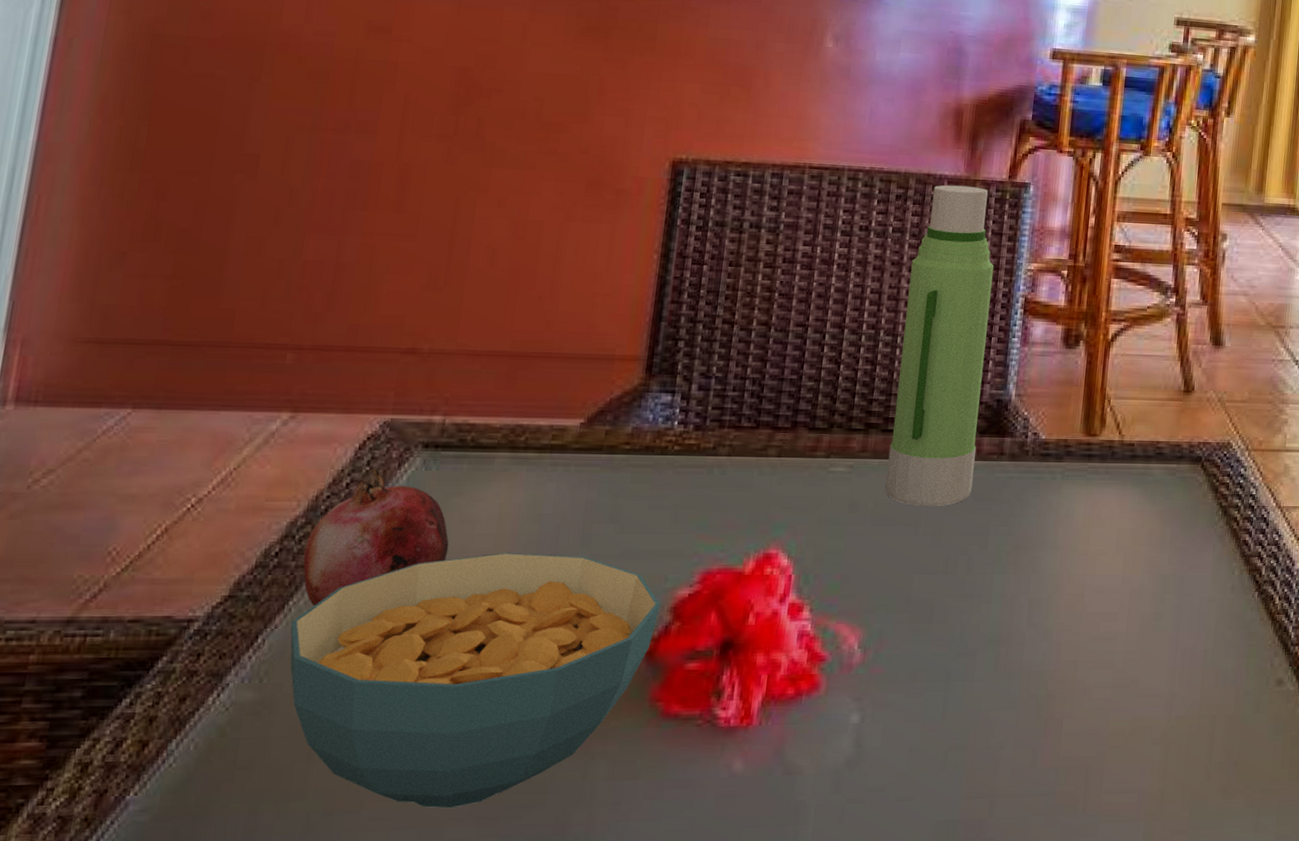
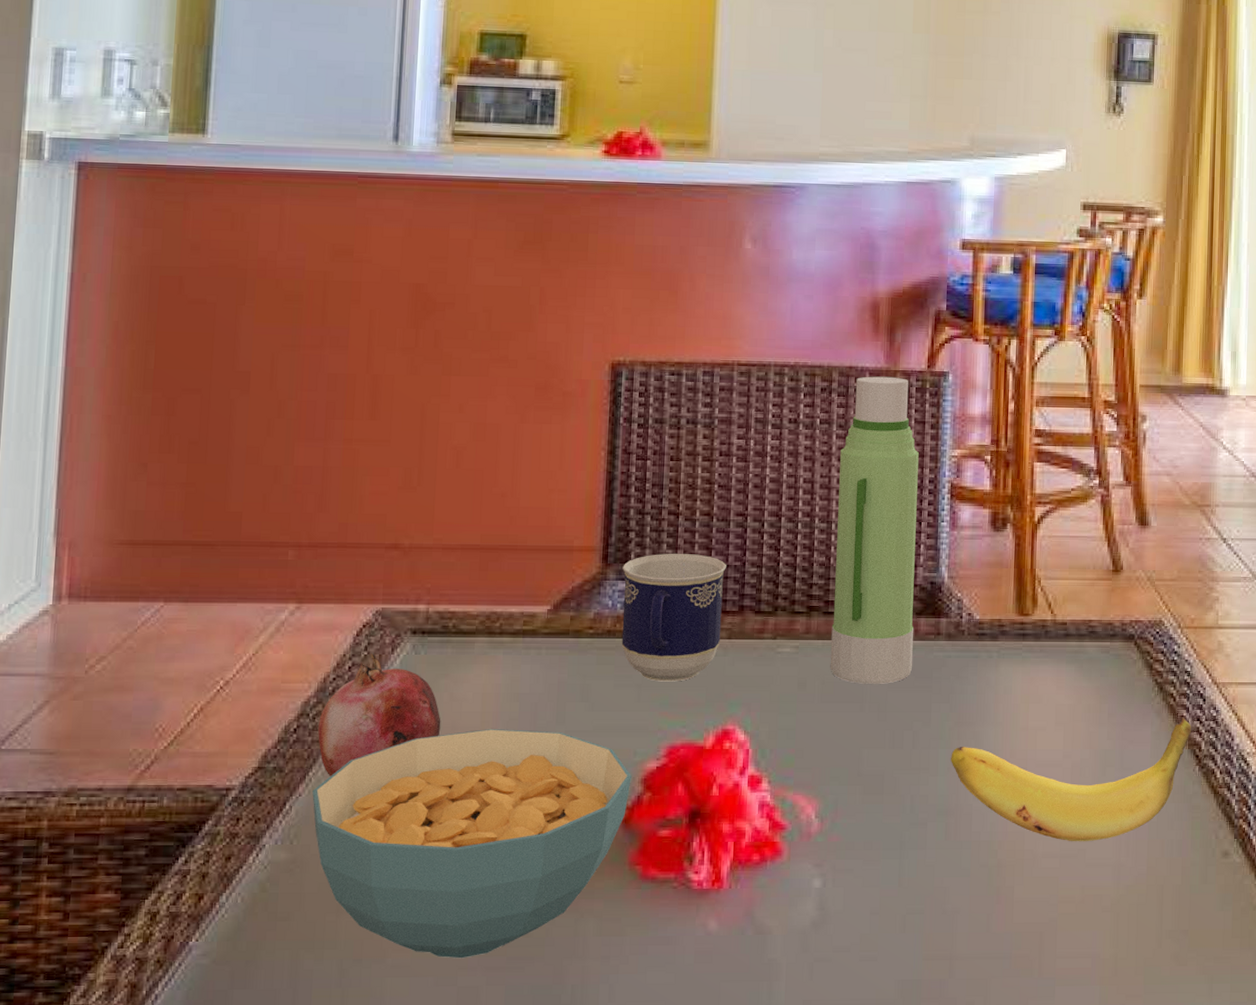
cup: none [660,365,782,502] -> present [621,554,726,682]
banana: none [1006,541,1254,672] -> present [951,717,1192,842]

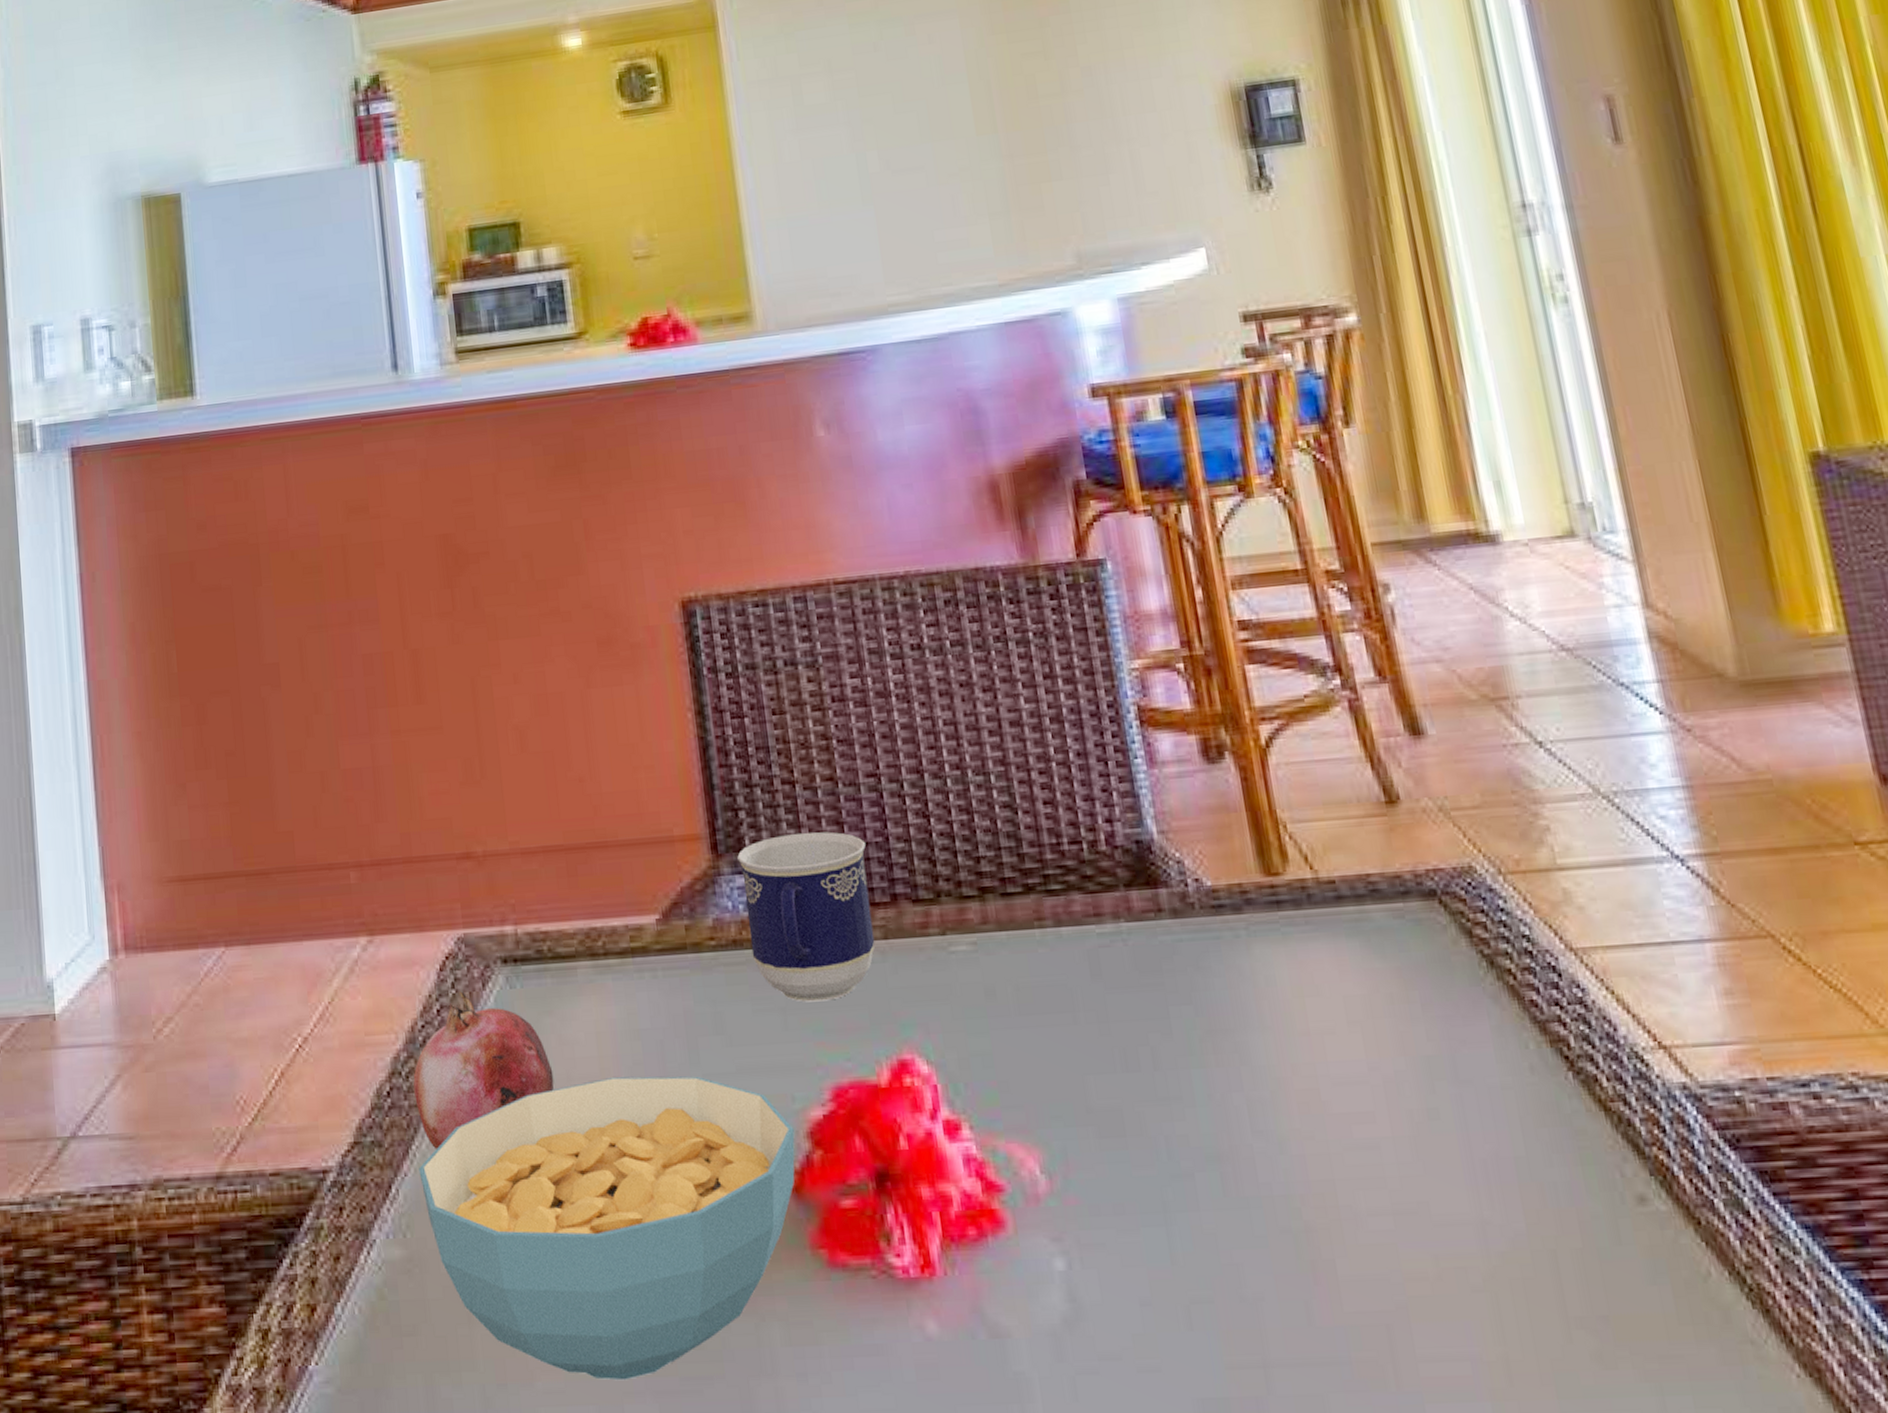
water bottle: present [830,376,919,684] -> none [984,574,1133,986]
banana: present [951,717,1192,842] -> none [1208,1001,1551,1192]

